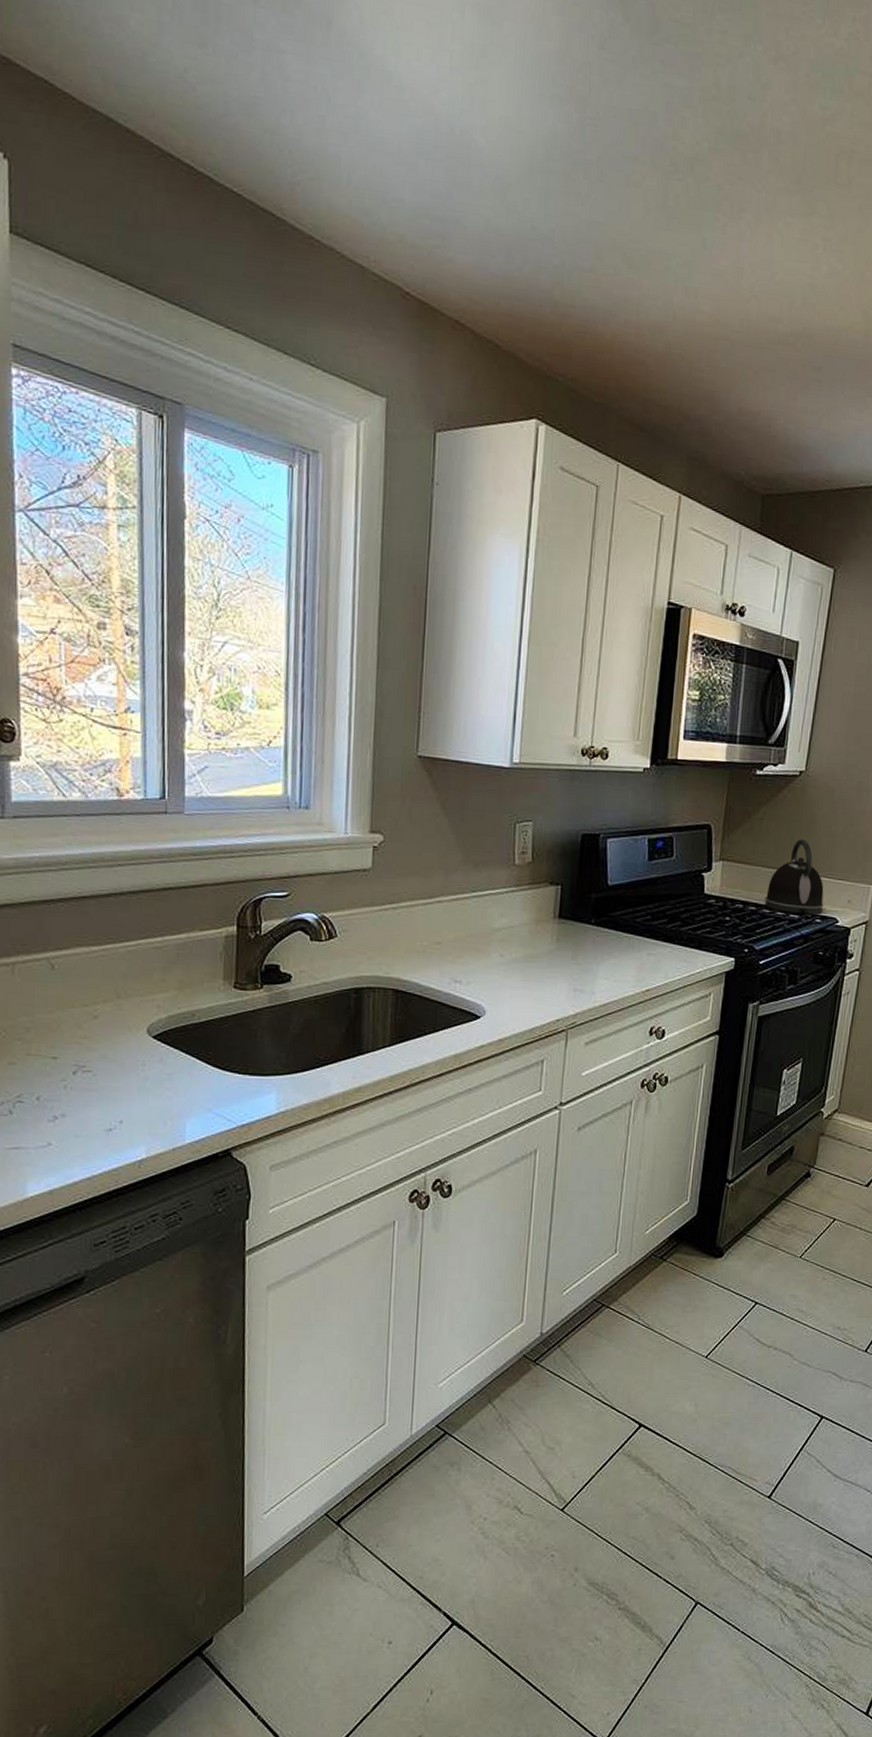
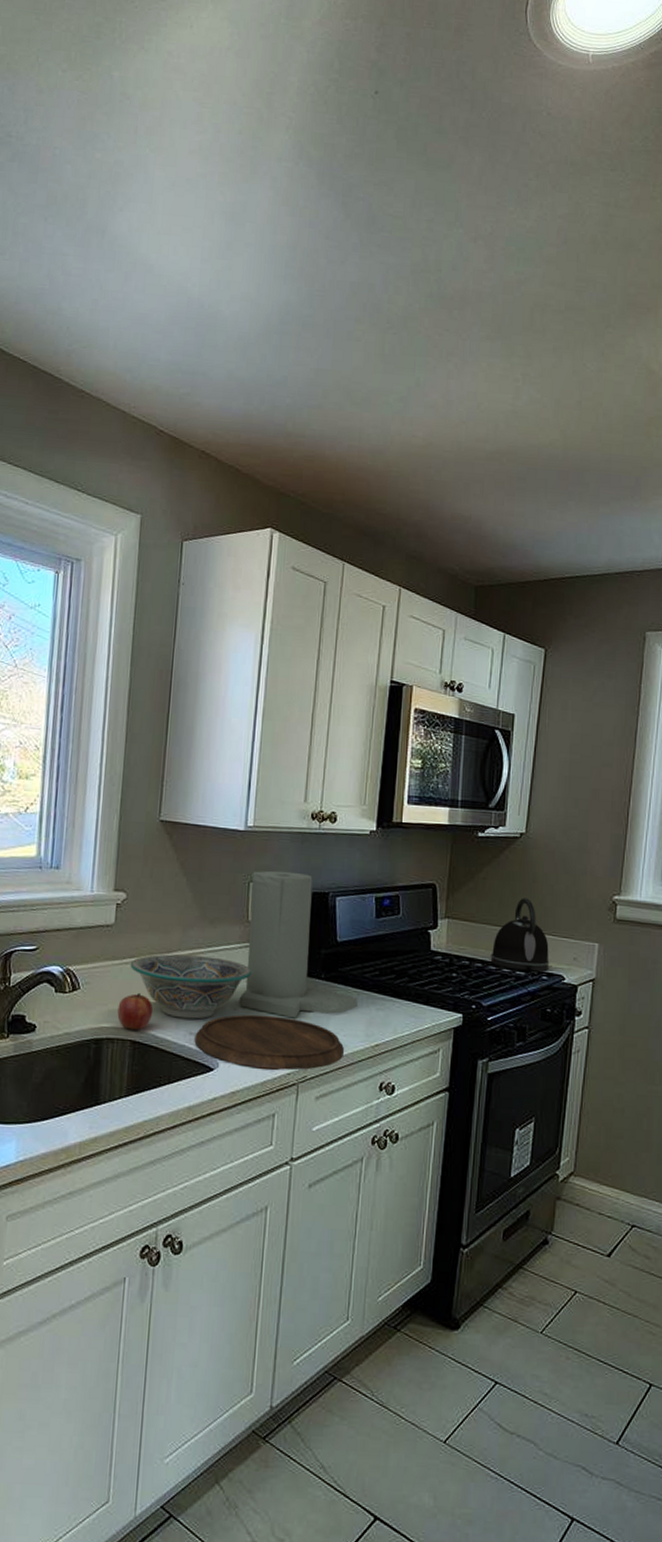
fruit: none [378,940,416,979] -> present [117,992,154,1030]
bowl: none [389,899,519,967] -> present [130,954,252,1020]
cutting board: none [460,961,615,1017] -> present [194,1014,345,1071]
paper towel: none [505,810,629,965] -> present [238,870,358,1019]

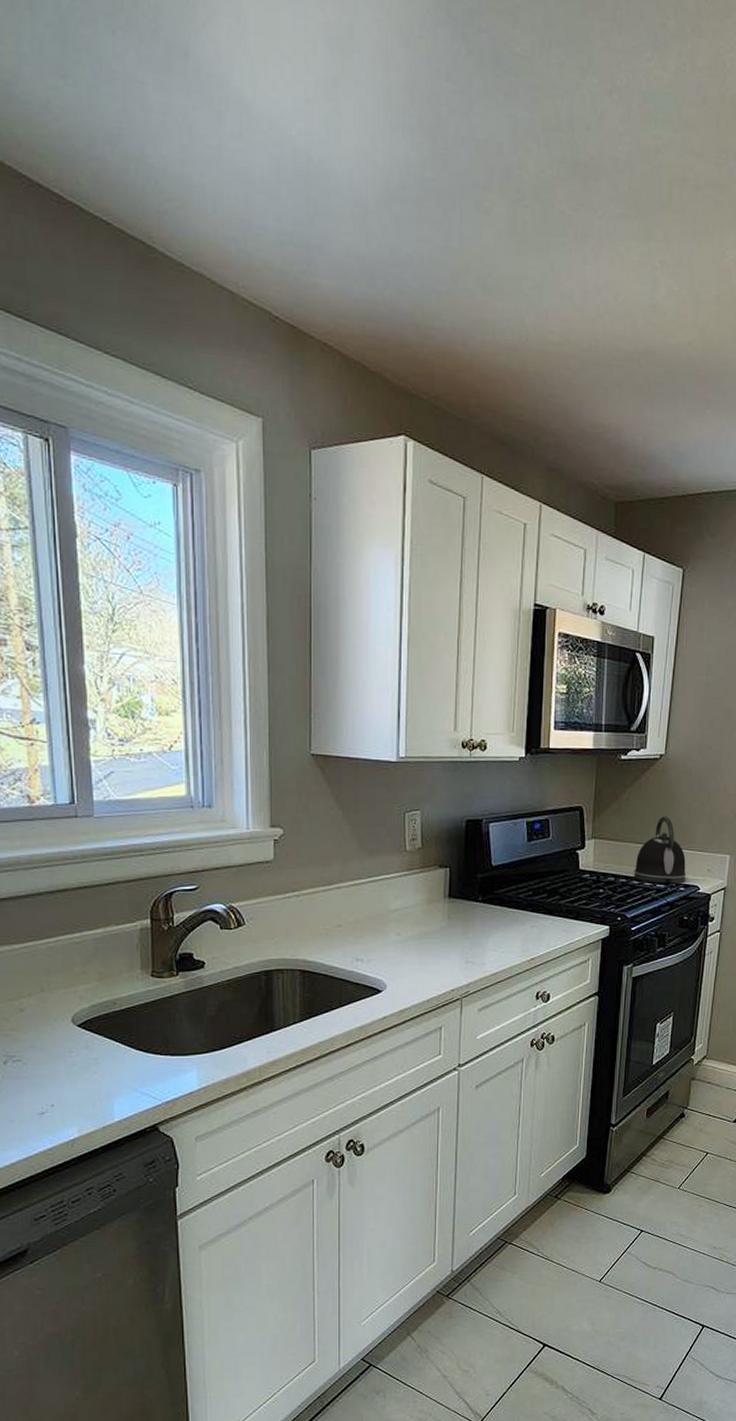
fruit: present [117,992,154,1030] -> none [284,924,320,960]
bowl: present [130,954,252,1020] -> none [293,886,412,946]
cutting board: present [194,1014,345,1071] -> none [362,938,503,987]
paper towel: present [238,870,358,1019] -> none [401,800,513,940]

